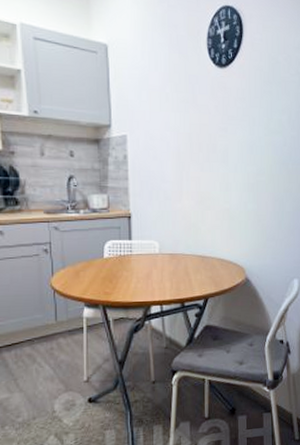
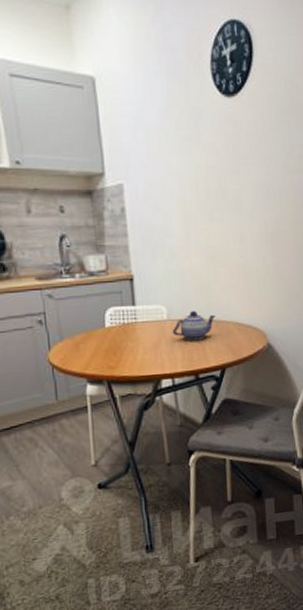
teapot: none [162,246,202,273] -> present [172,310,216,341]

